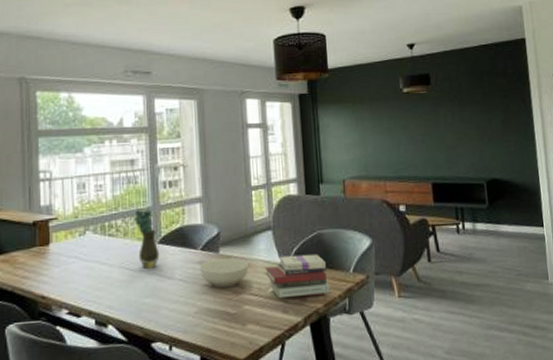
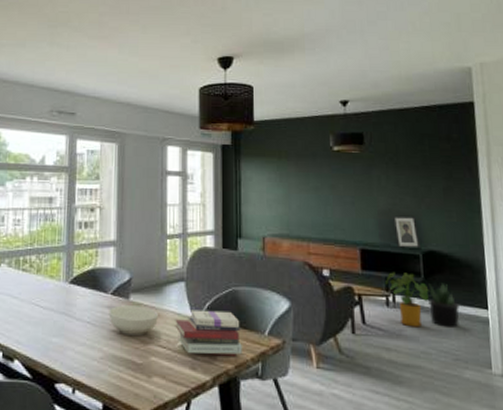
vase: present [133,207,160,269] -> none [47,245,70,307]
house plant: none [454,201,494,250] -> present [384,272,429,327]
picture frame: none [459,148,484,179] -> present [393,215,420,249]
planter: none [493,207,521,247] -> present [428,282,460,327]

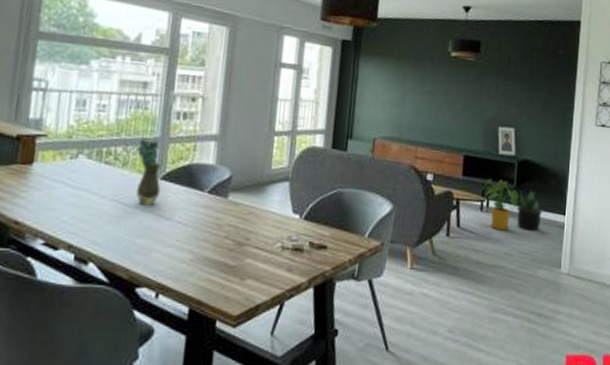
vase: none [47,245,70,307] -> present [135,136,161,206]
bowl: present [109,305,159,337] -> none [203,204,259,238]
books: present [175,309,242,356] -> none [274,210,342,258]

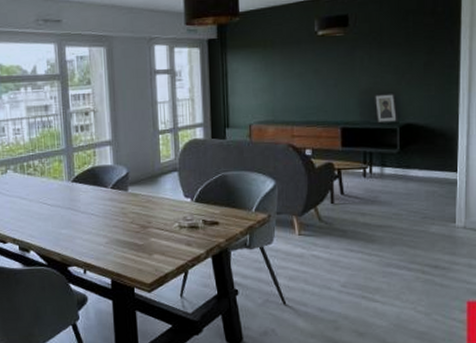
vase: present [135,136,161,206] -> none [49,149,74,204]
house plant: present [481,178,519,231] -> none [362,146,404,194]
planter: present [517,190,542,231] -> none [403,152,431,191]

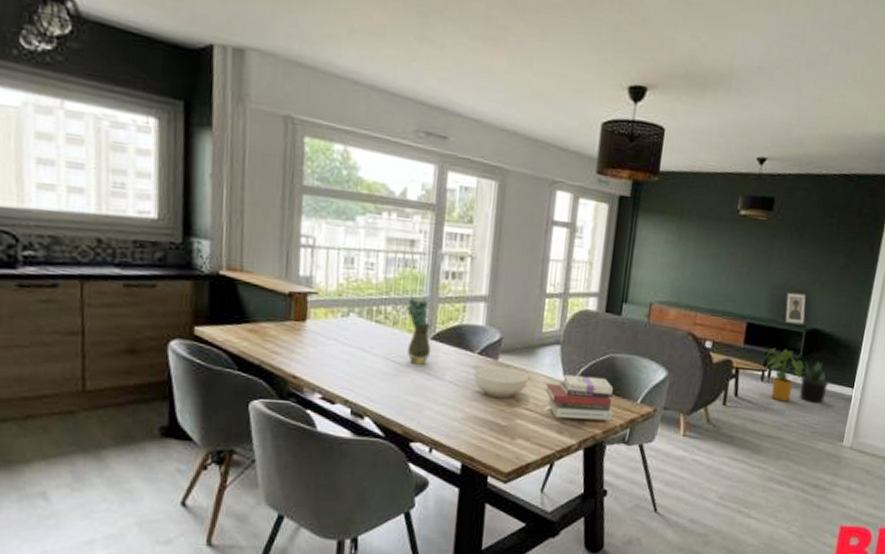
vase: none [49,149,74,204] -> present [405,295,431,365]
bowl: none [110,196,156,223] -> present [474,366,530,399]
books: none [170,194,232,233] -> present [545,374,614,422]
house plant: none [362,146,404,194] -> present [763,348,804,402]
planter: none [403,152,431,191] -> present [799,361,829,403]

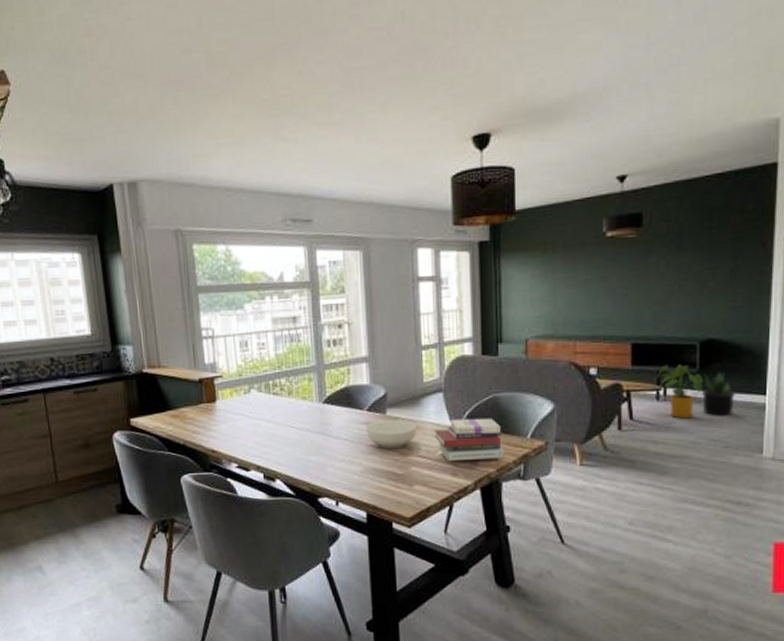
vase: present [405,295,431,365] -> none [297,366,325,427]
picture frame: present [783,290,808,326] -> none [670,303,698,339]

